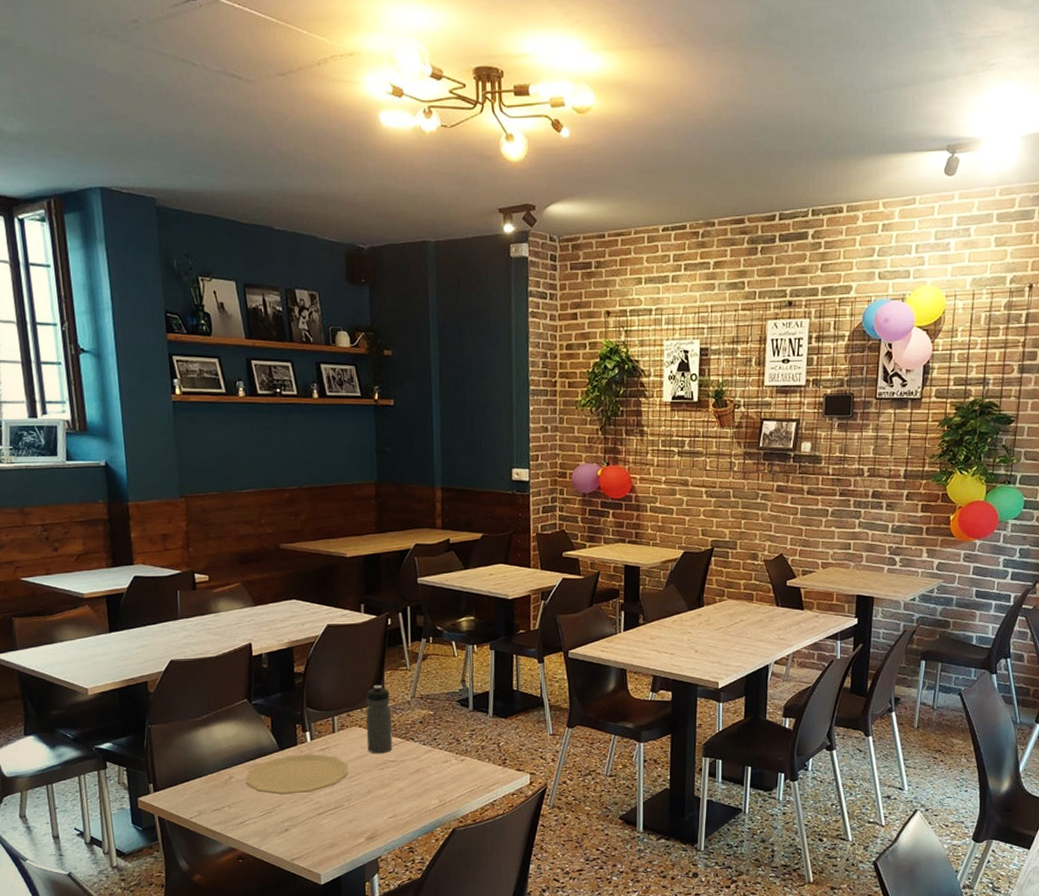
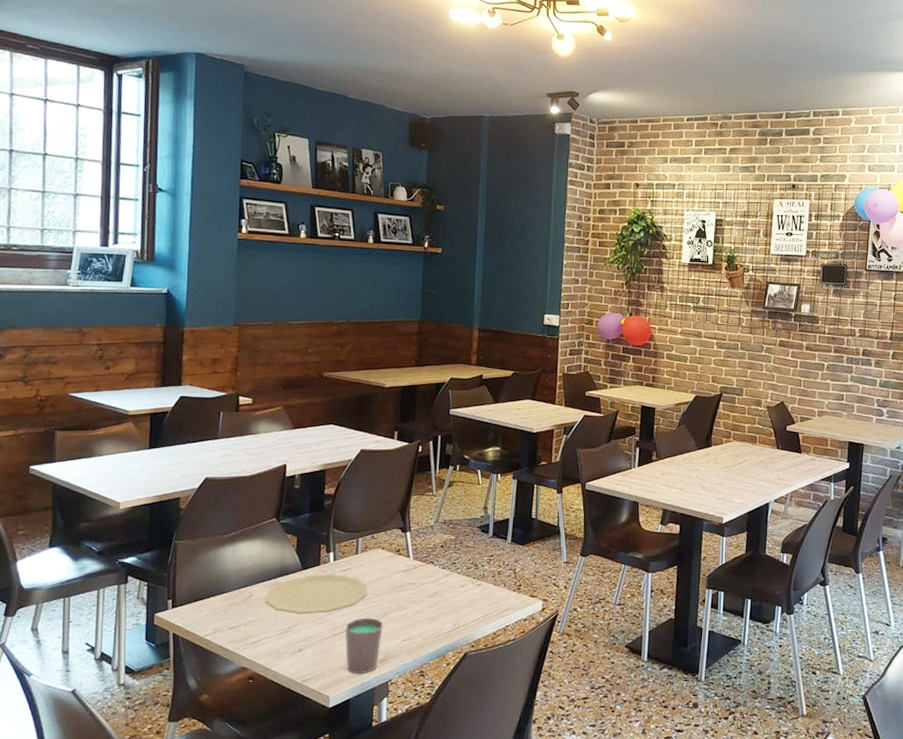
cup: none [329,796,368,851] -> present [345,617,383,674]
water bottle: present [366,685,393,754] -> none [388,509,415,576]

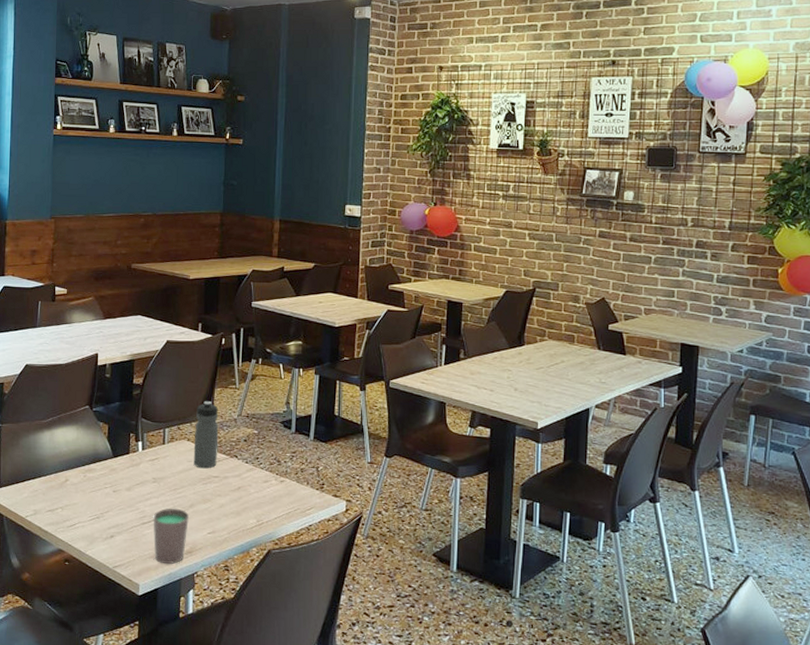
plate: present [264,574,369,615] -> none [78,463,175,502]
water bottle: none [388,509,415,576] -> present [193,401,219,469]

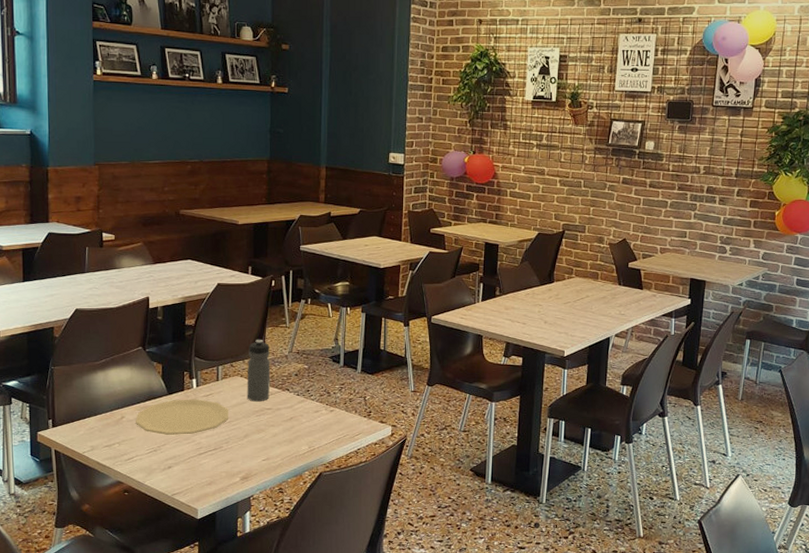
plate: none [78,463,175,502] -> present [135,399,229,436]
cup: present [153,508,189,564] -> none [209,439,244,489]

